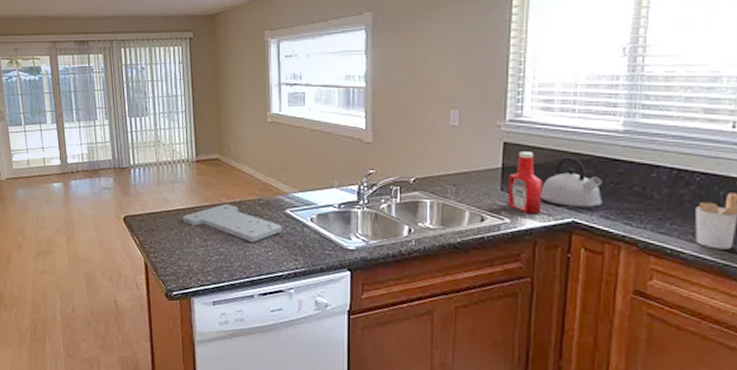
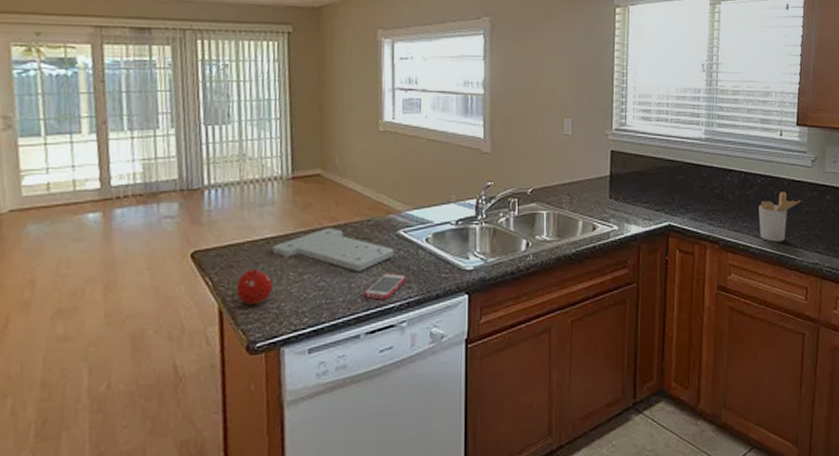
fruit: none [157,232,184,262] -> present [237,267,273,305]
smartphone: none [257,246,293,268] -> present [364,273,407,300]
ketchup bottle: present [508,151,542,215] -> none [616,159,644,220]
kettle: present [540,157,603,207] -> none [642,164,692,211]

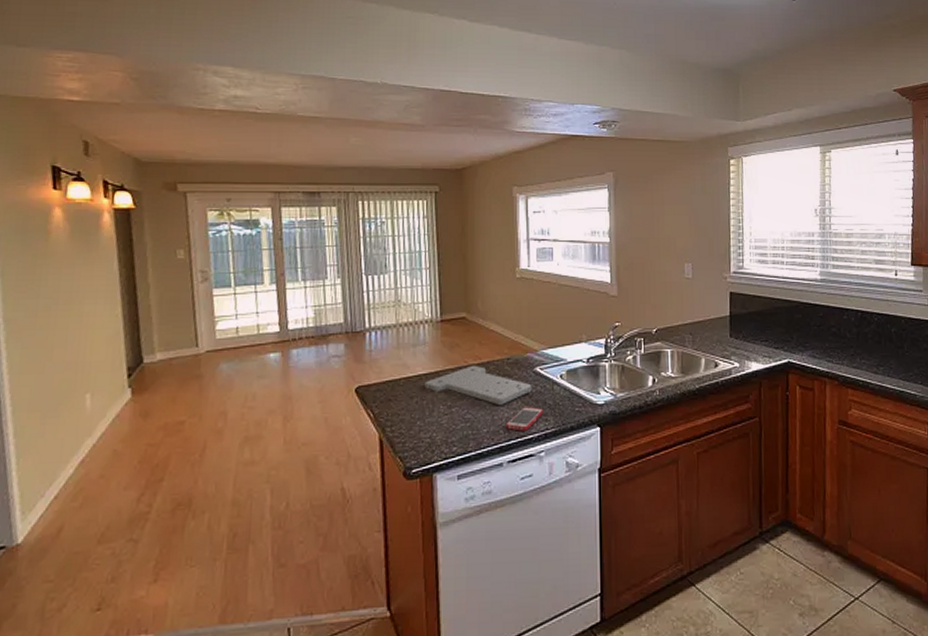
fruit: present [237,267,273,305] -> none [395,401,425,435]
utensil holder: present [759,192,802,242] -> none [876,329,920,378]

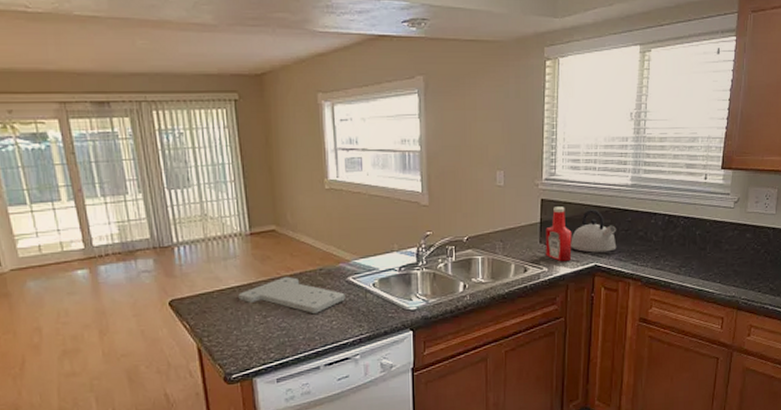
smartphone: present [505,407,543,431] -> none [321,314,357,337]
ketchup bottle: none [735,300,764,358] -> present [546,206,572,262]
kettle: none [762,304,810,348] -> present [571,209,617,253]

